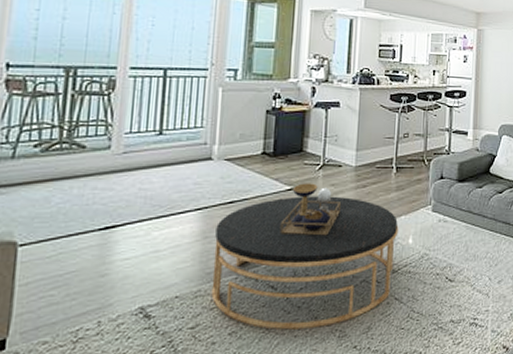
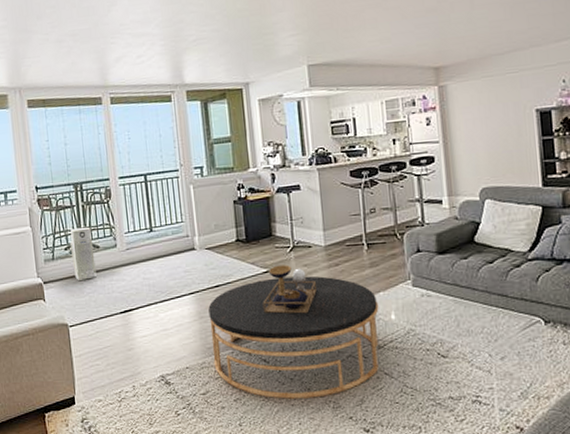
air purifier: none [41,121,78,186] -> present [70,227,97,280]

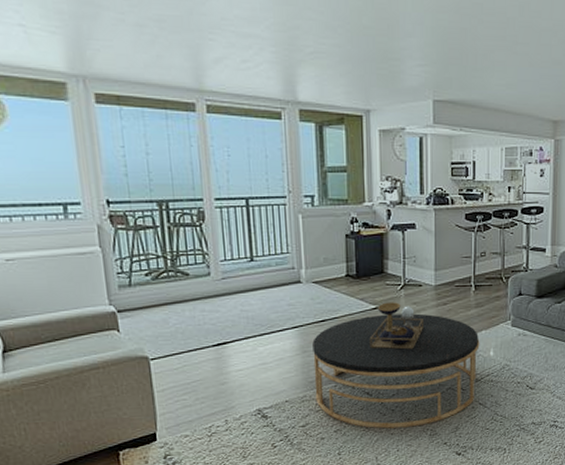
air purifier: present [70,227,97,280] -> none [152,251,185,310]

